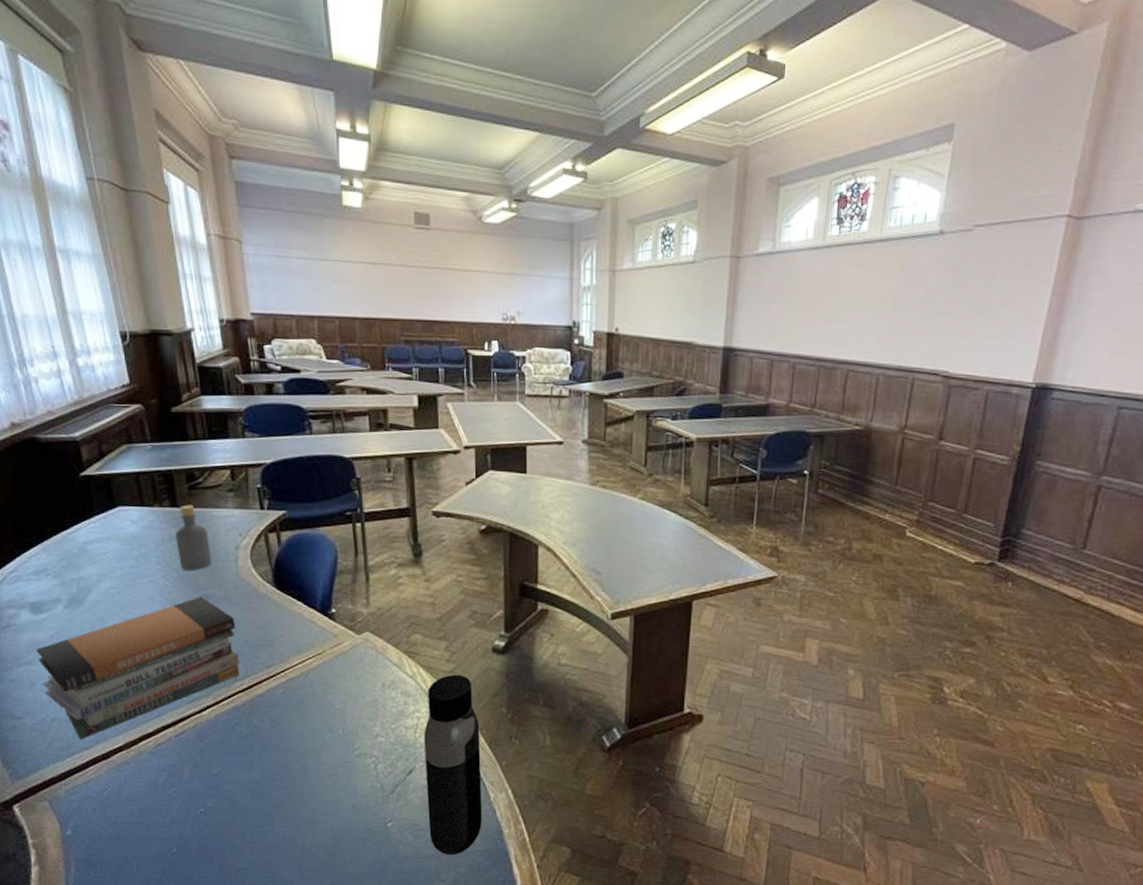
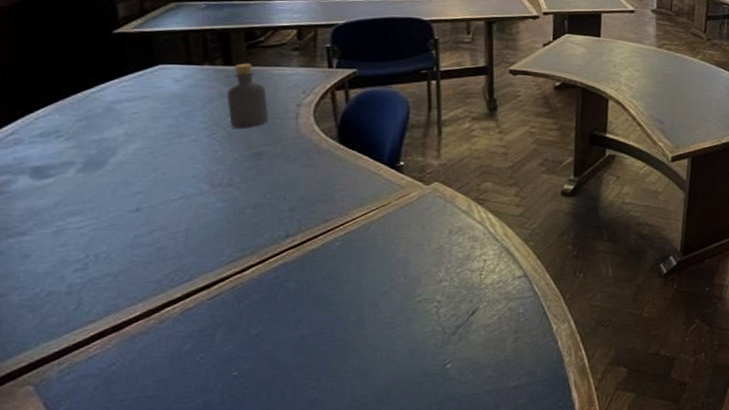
book stack: present [36,597,240,740] -> none [34,154,293,313]
water bottle: present [424,674,483,856] -> none [489,217,546,389]

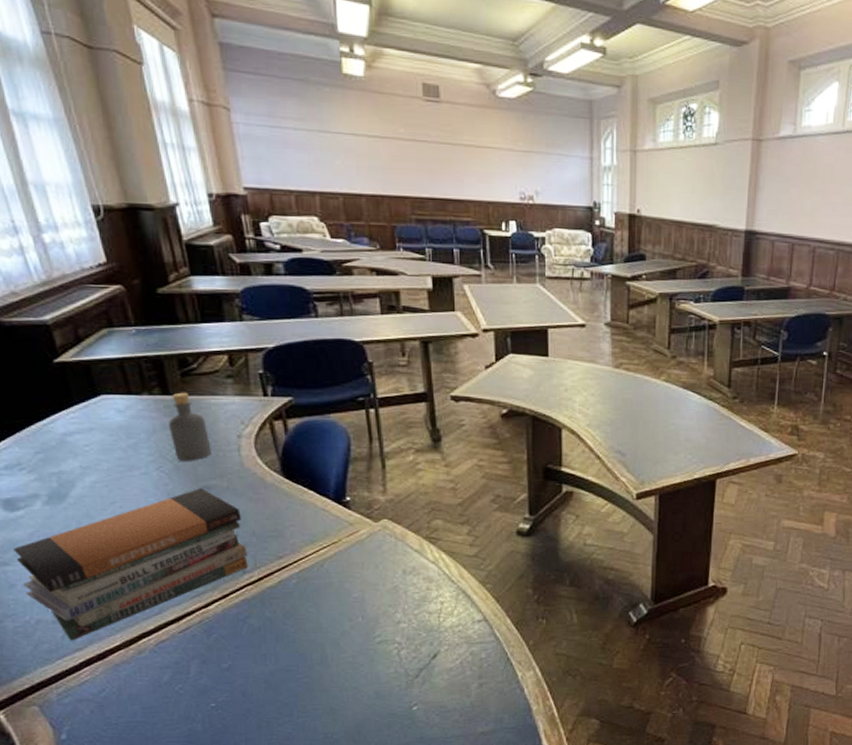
book stack: none [34,154,293,313] -> present [13,488,248,641]

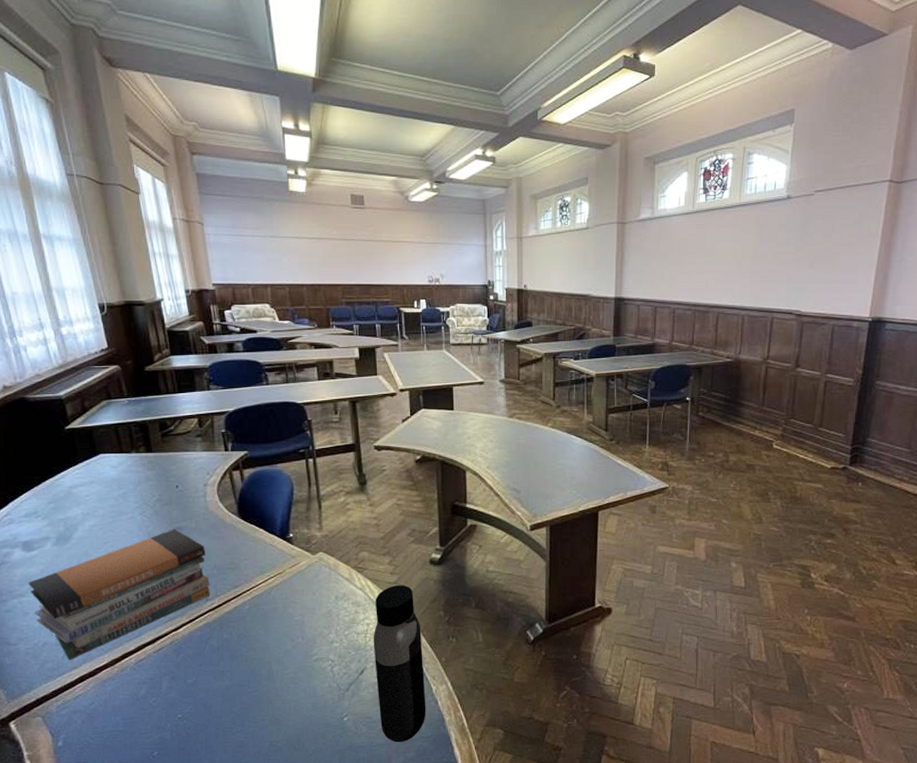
bottle: present [169,392,212,461] -> none [151,450,184,507]
water bottle: none [448,558,510,734] -> present [373,584,426,743]

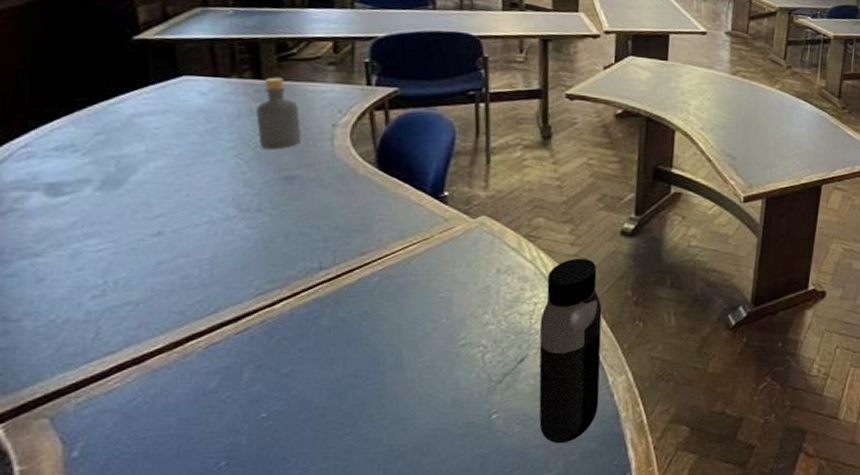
book stack: present [28,529,210,660] -> none [49,178,327,343]
bottle: none [151,450,184,507] -> present [256,77,302,149]

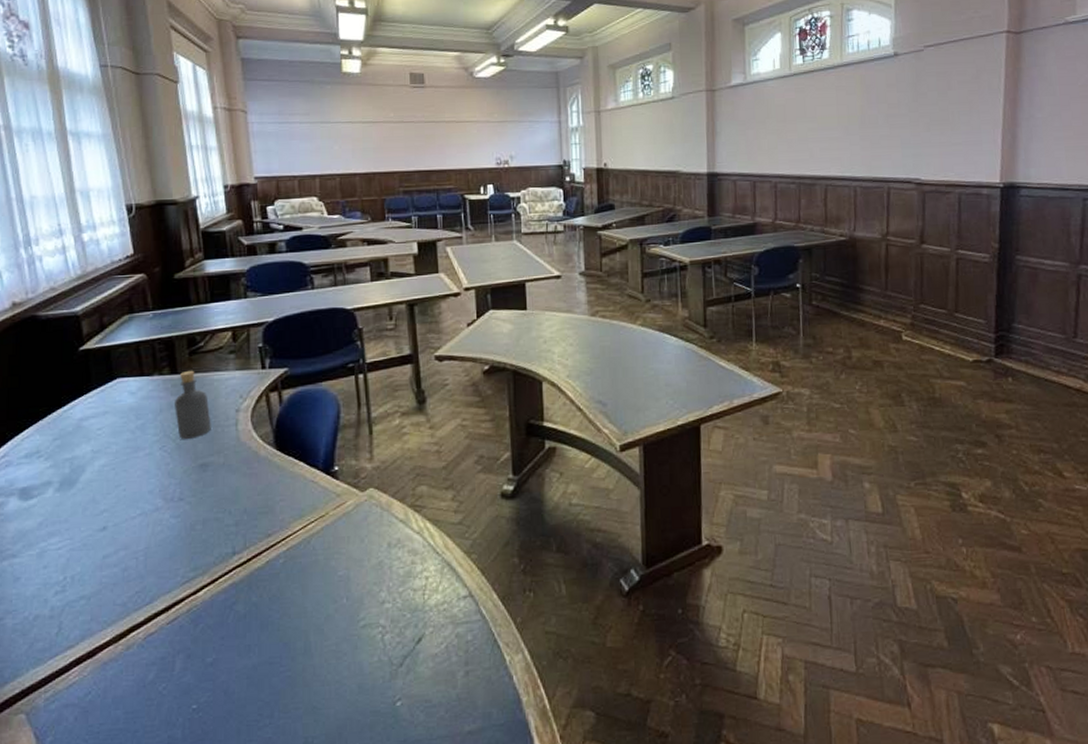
water bottle: present [539,258,602,444] -> none [433,525,499,734]

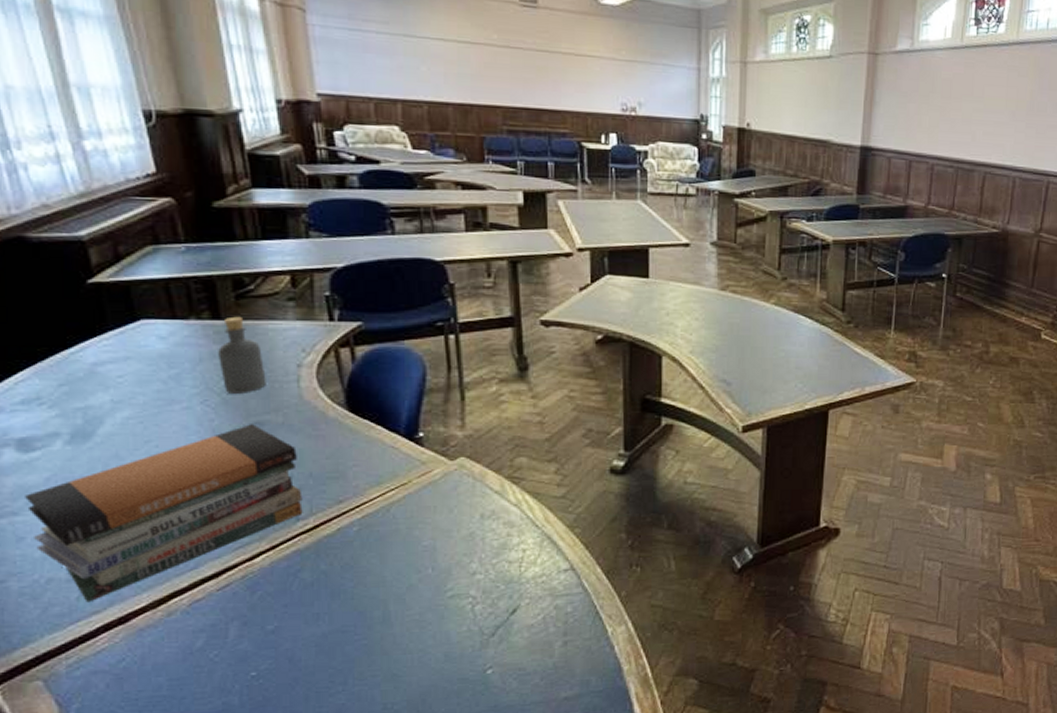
book stack: none [22,466,238,638] -> present [25,424,303,603]

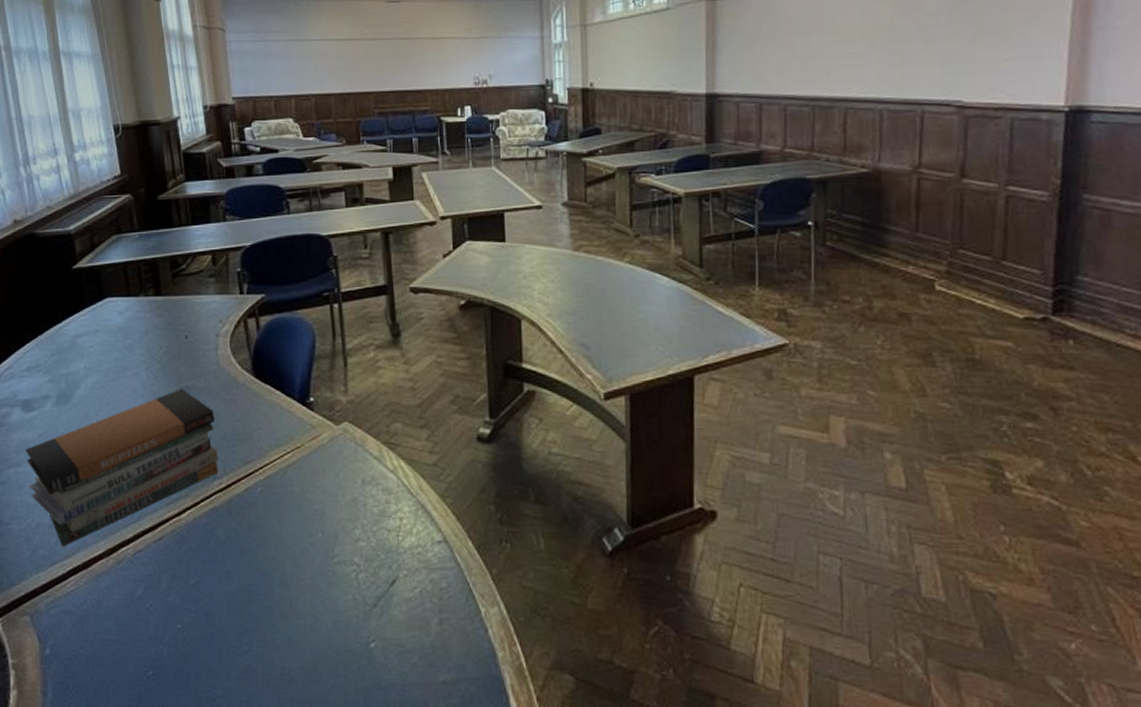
bottle: present [218,316,266,394] -> none [159,292,193,361]

